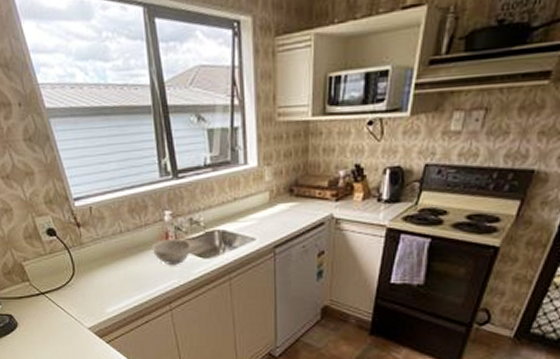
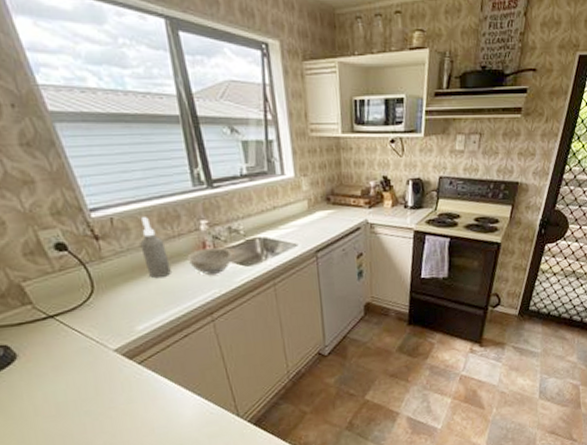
spray bottle: none [113,207,137,264] -> present [140,217,171,278]

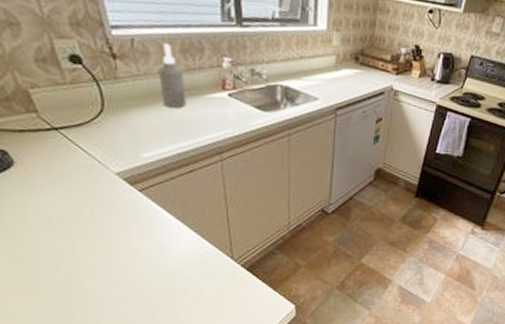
bowl: present [187,247,233,275] -> none [205,86,253,115]

